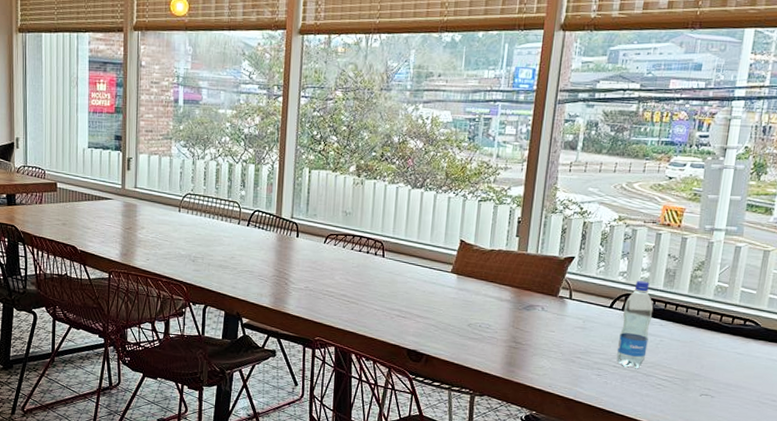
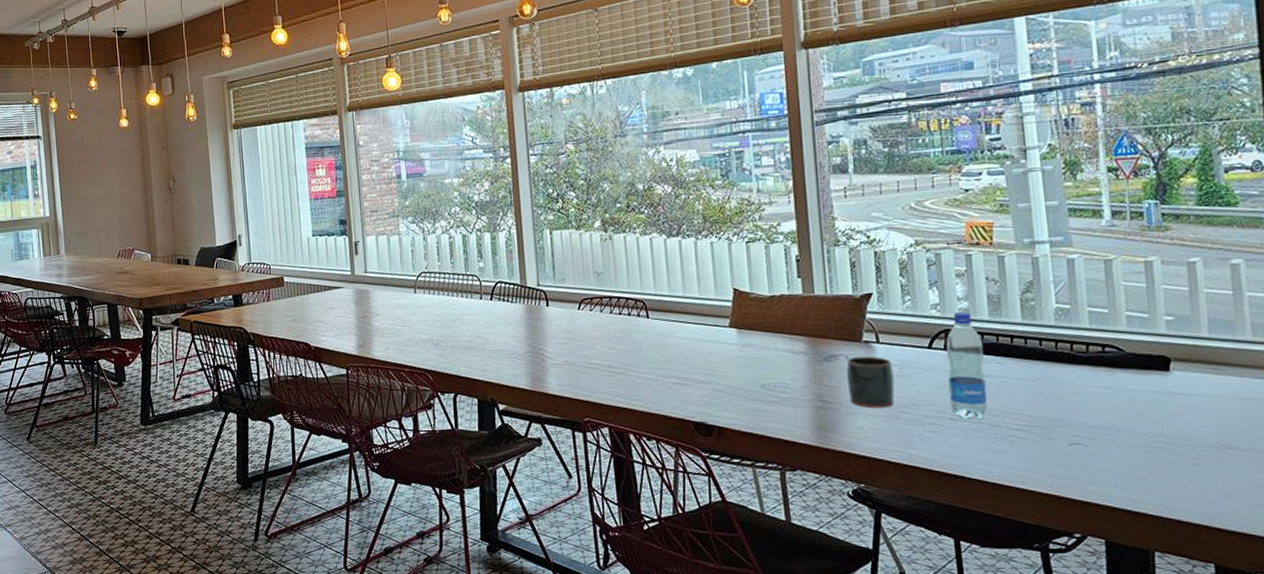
mug: none [538,308,578,353] -> present [846,356,895,408]

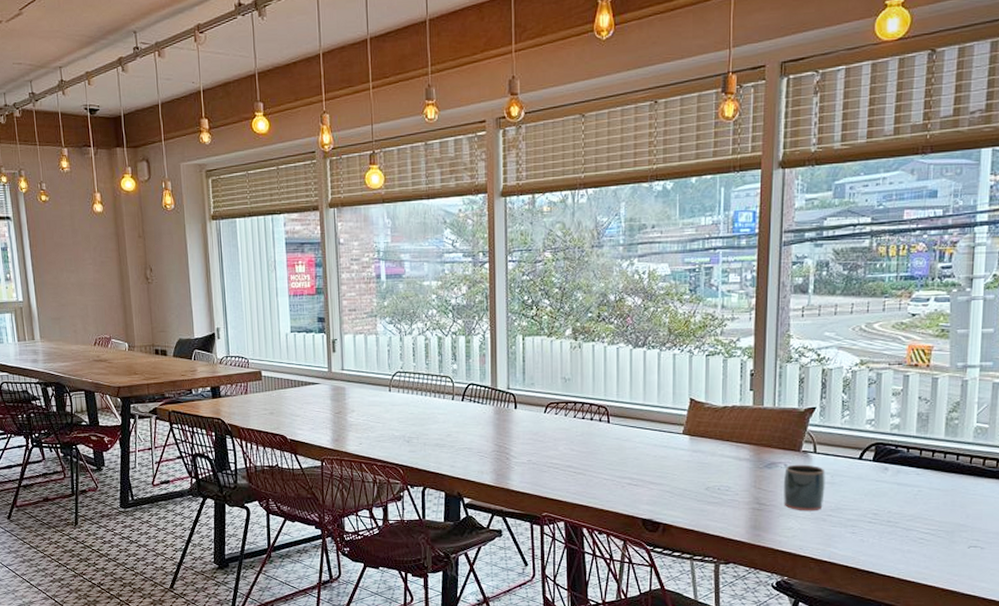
bottle: present [946,311,988,420] -> none [871,427,908,524]

